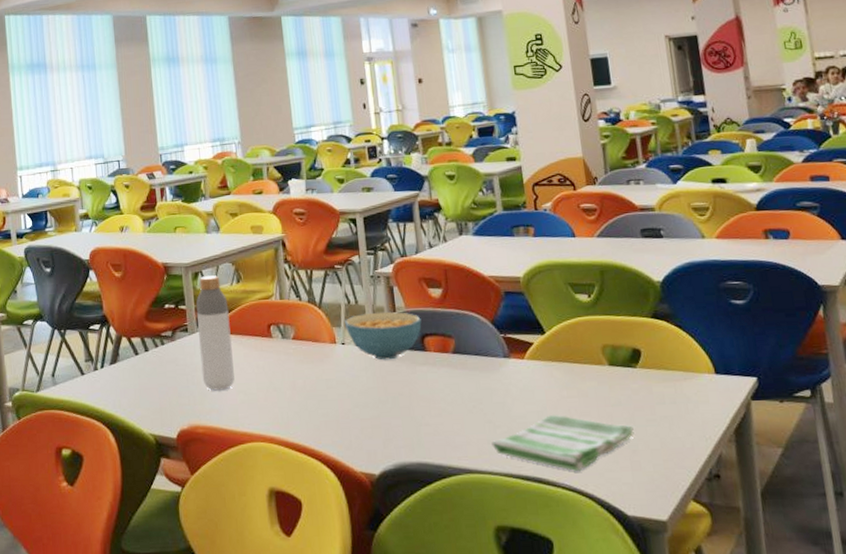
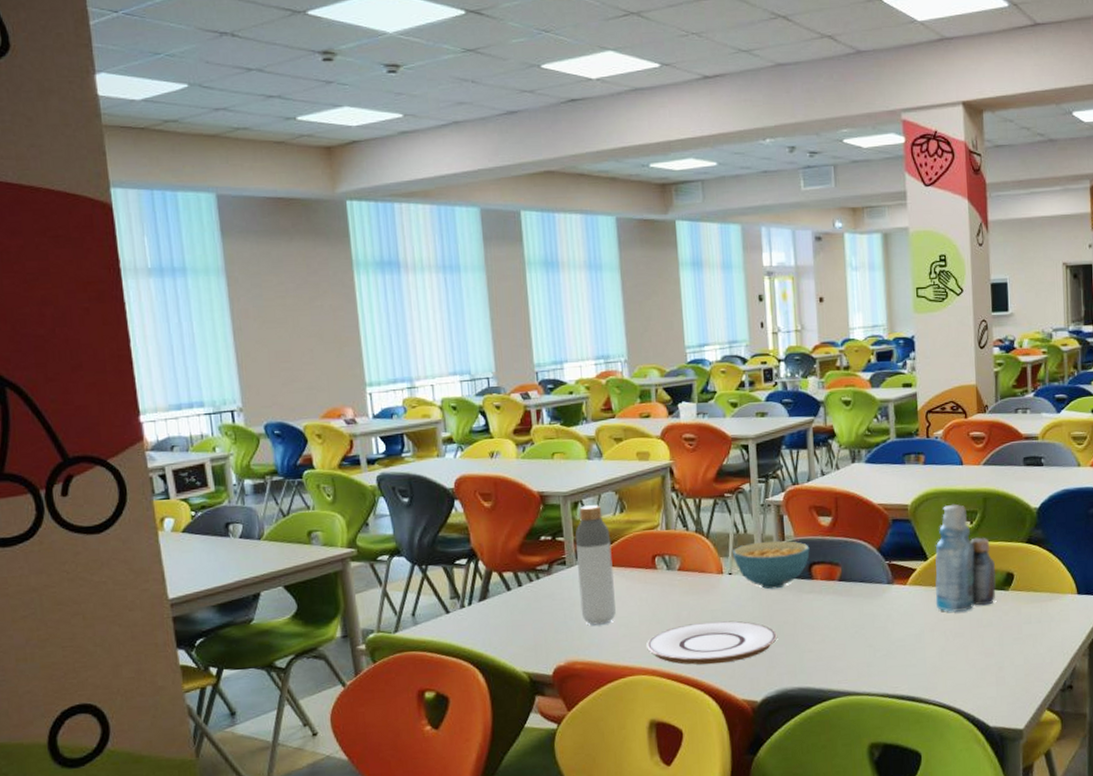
plate: none [264,390,393,435] -> present [647,620,777,665]
dish towel: present [491,414,634,472] -> none [871,636,1002,690]
bottle: none [551,276,622,389] -> present [935,503,996,612]

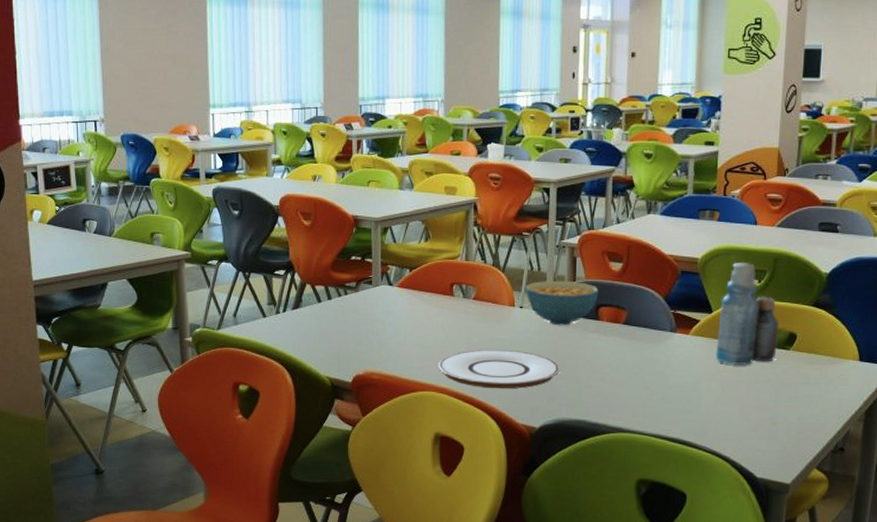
bottle: present [574,505,616,625] -> none [381,232,414,342]

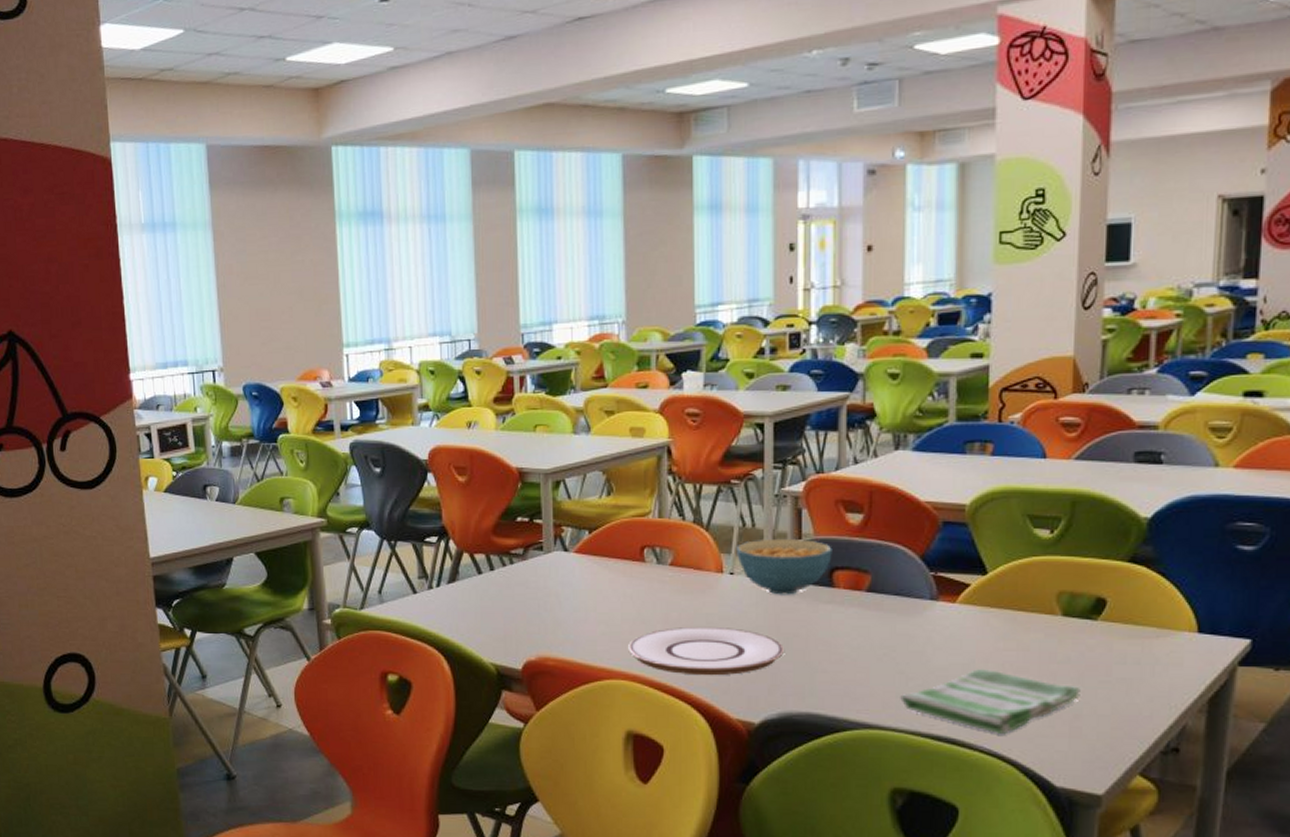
dish towel: none [646,385,777,438] -> present [900,668,1080,735]
bottle: present [715,261,779,366] -> none [993,506,1082,642]

